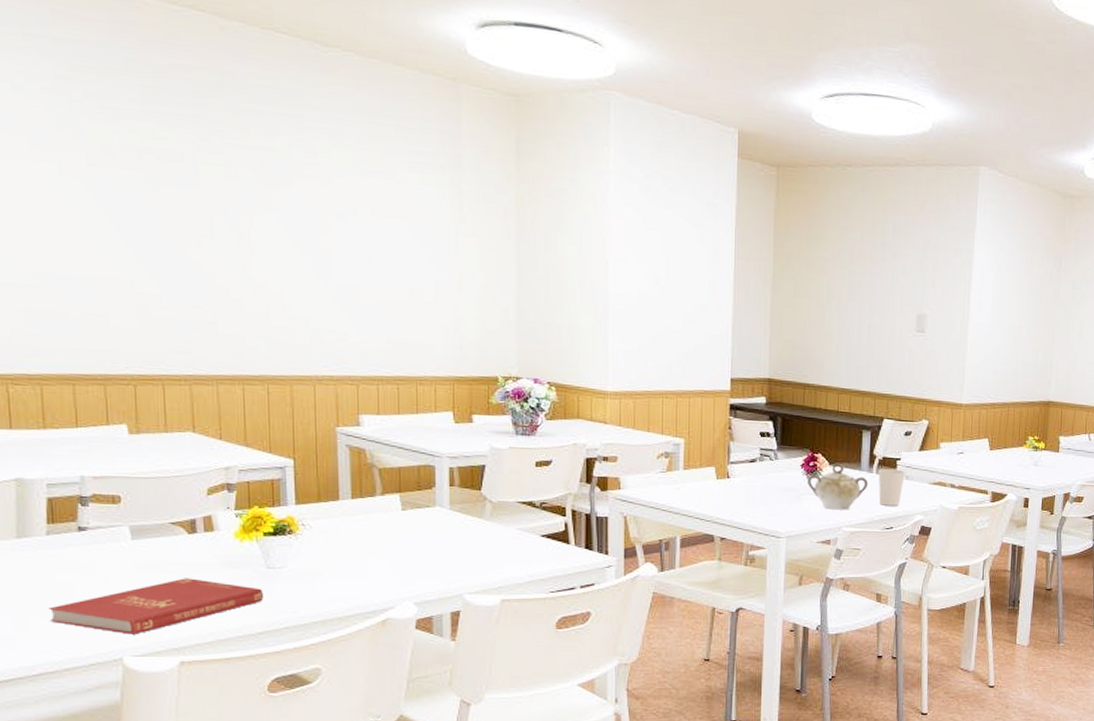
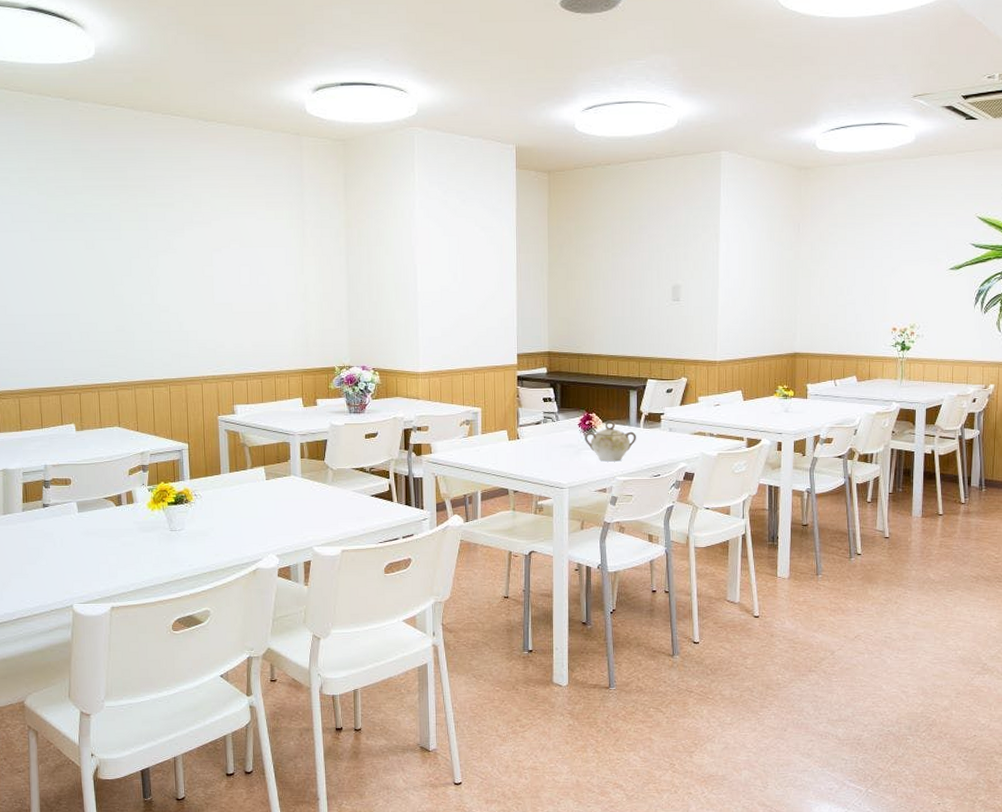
book: present [49,578,265,635] -> none [24,541,169,586]
cup: present [878,469,905,506] -> none [645,423,668,456]

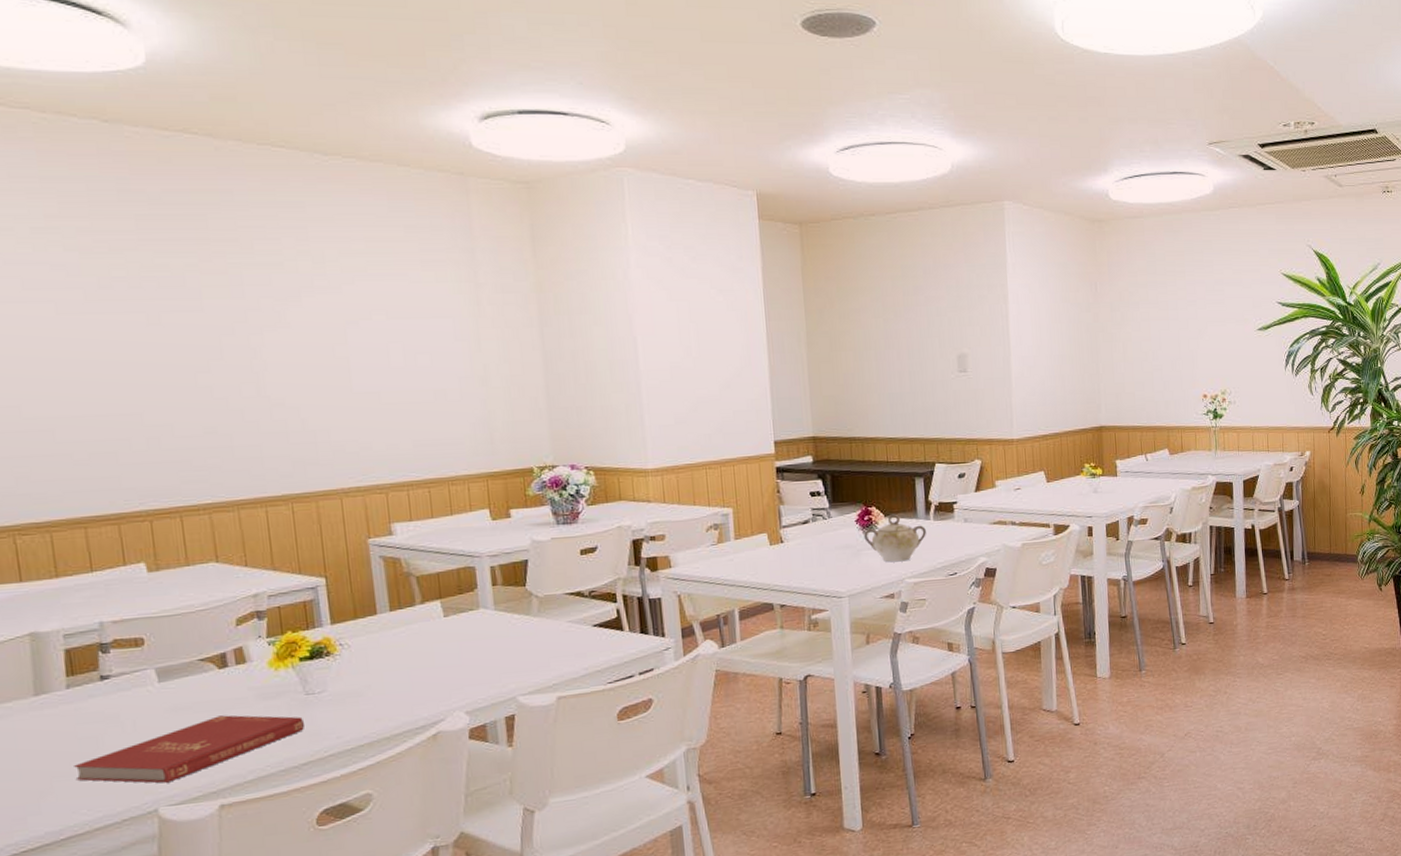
book: none [24,541,169,586] -> present [74,715,306,783]

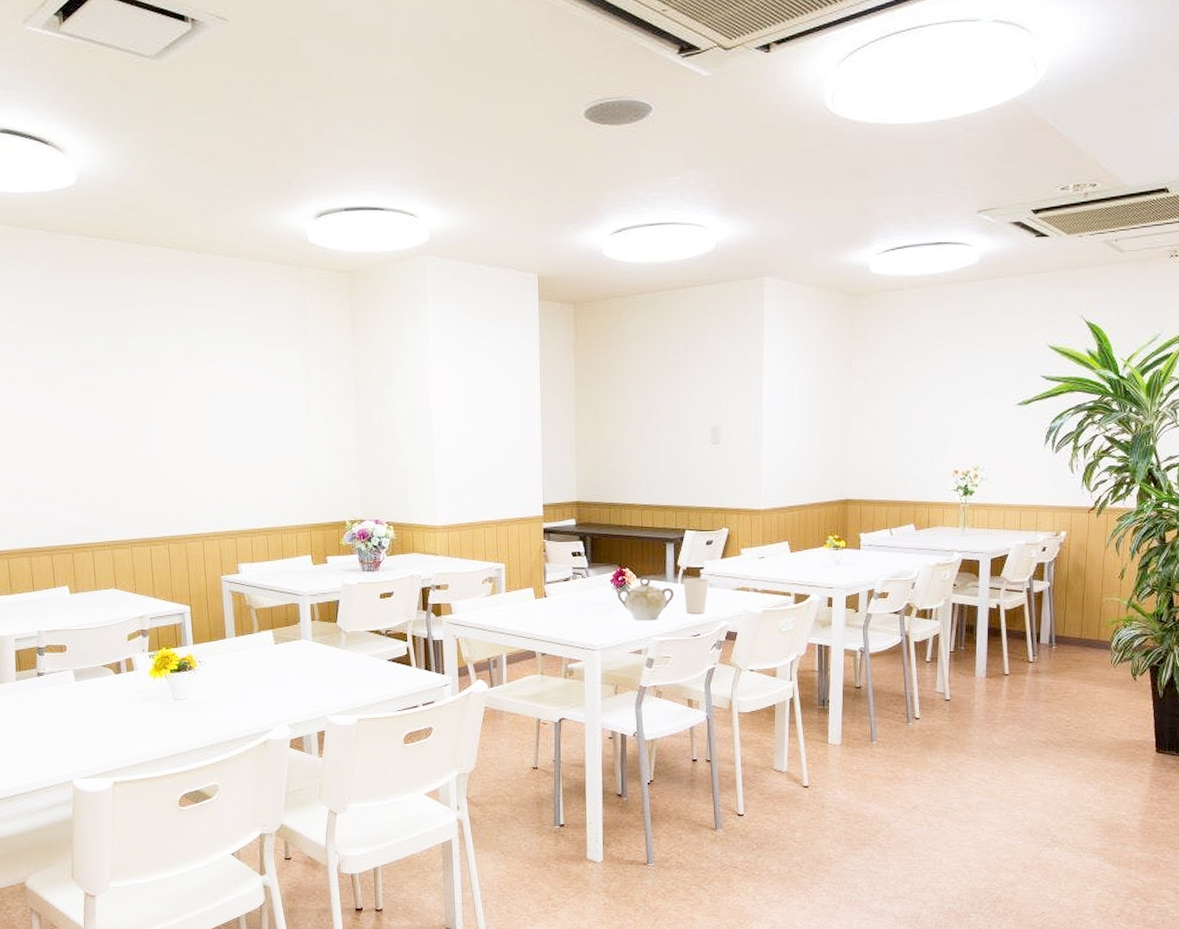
book: present [74,715,306,783] -> none [20,711,173,760]
cup: none [935,513,963,552] -> present [683,578,709,614]

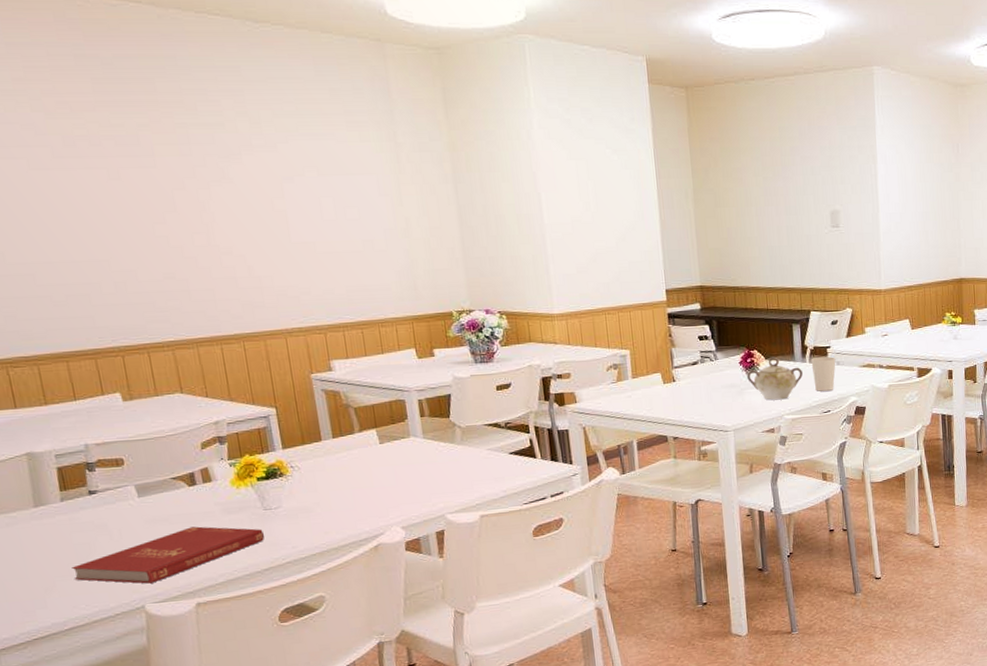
book: none [20,711,173,760] -> present [72,526,265,584]

